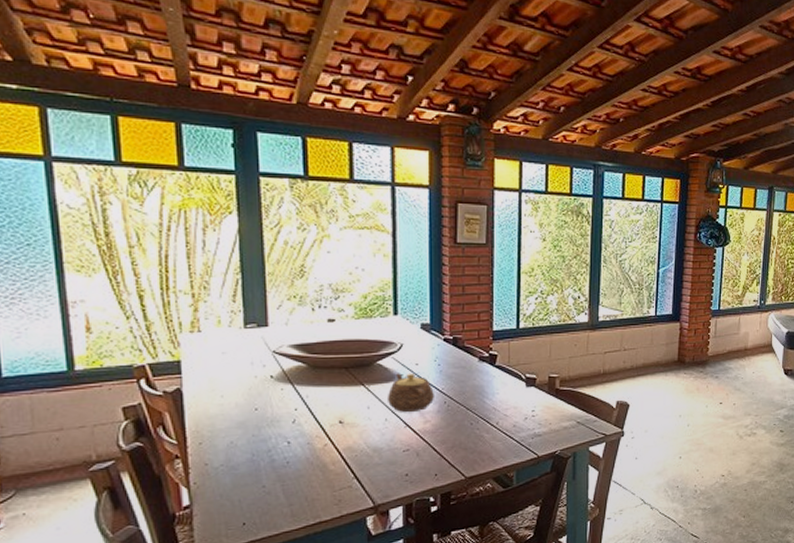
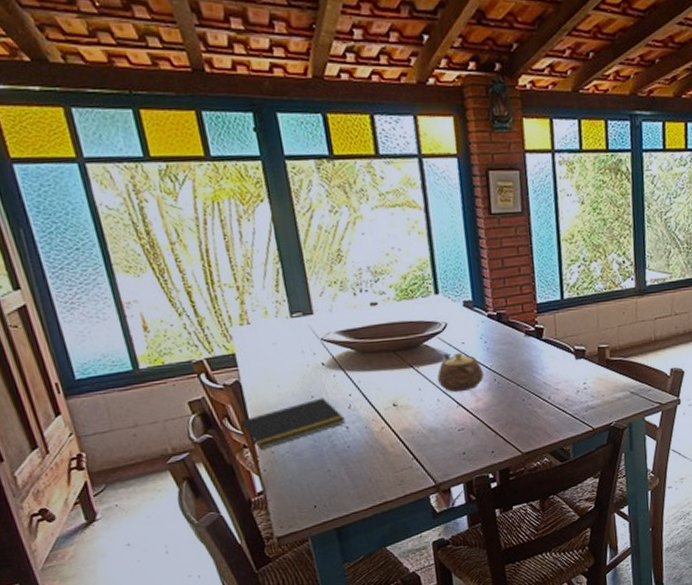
notepad: none [175,410,288,461] -> present [240,397,346,450]

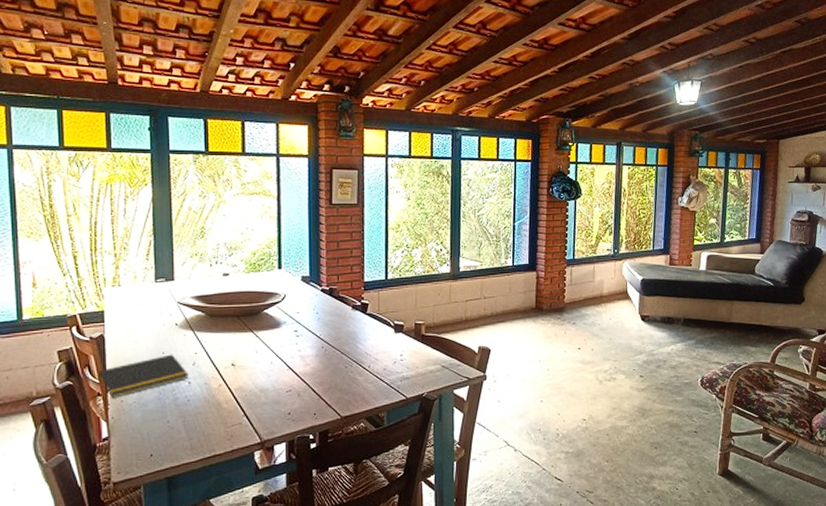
teapot: present [436,353,484,392] -> none [272,320,313,357]

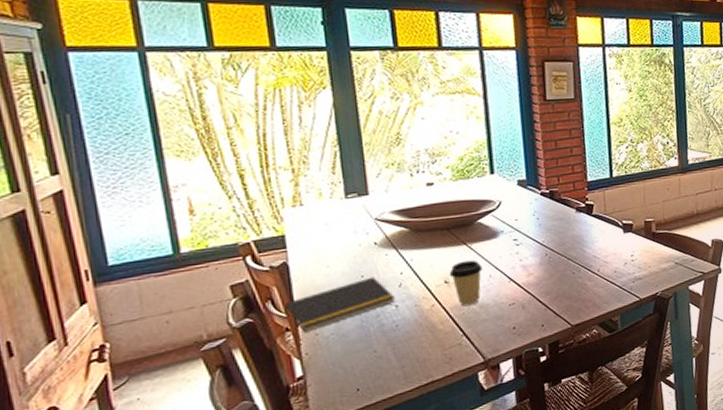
coffee cup: none [236,346,265,389] -> present [449,260,483,307]

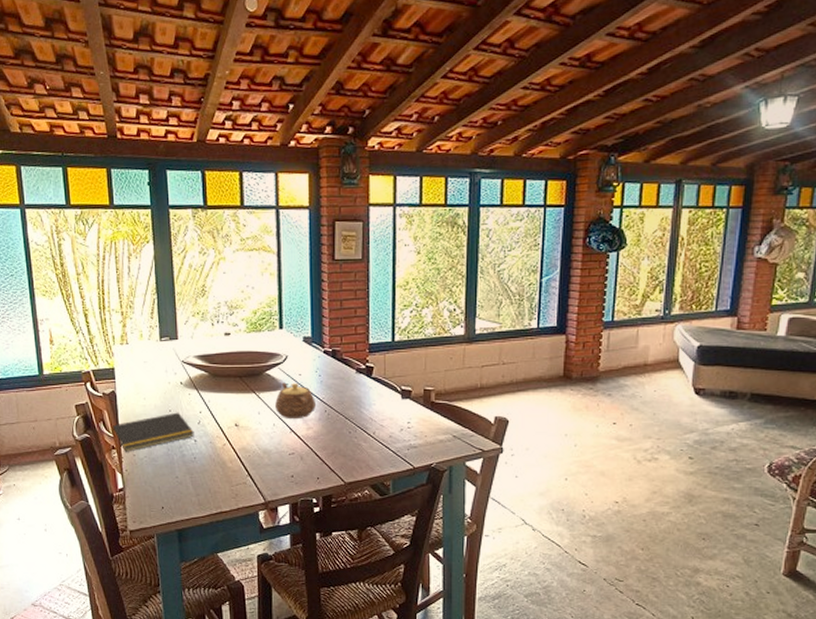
coffee cup: present [449,260,483,307] -> none [239,408,268,450]
teapot: none [489,229,535,268] -> present [274,382,316,420]

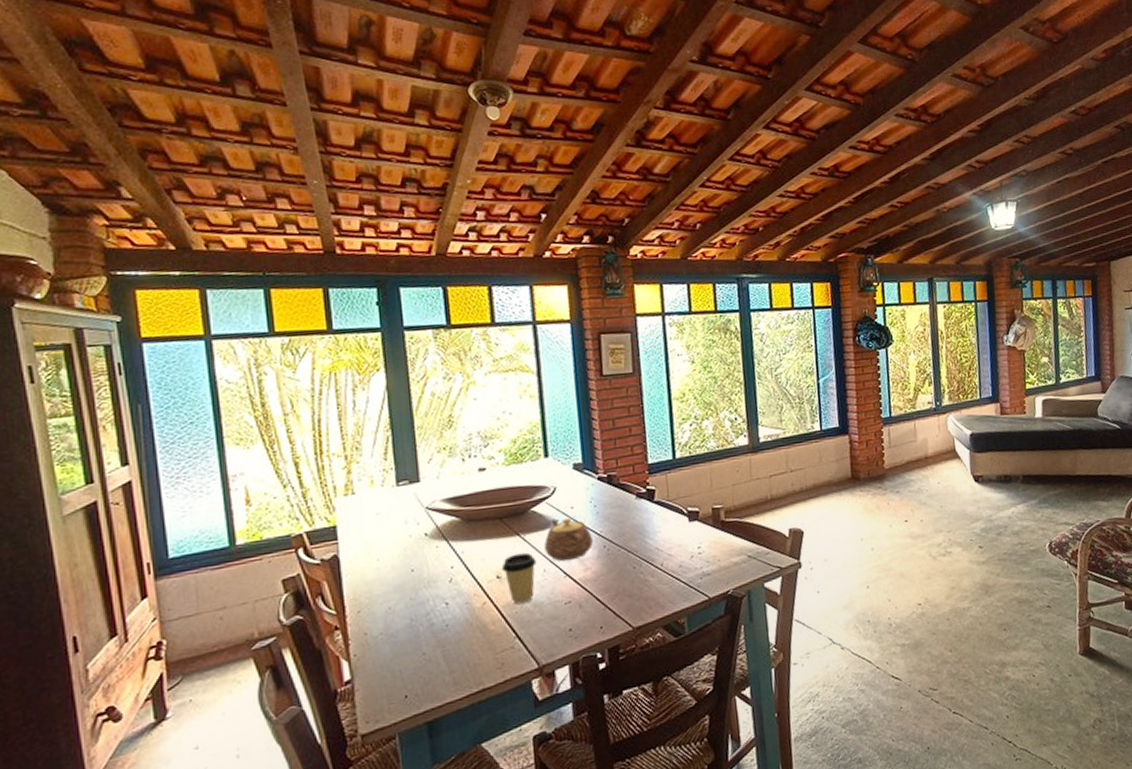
notepad: present [112,412,194,452] -> none [334,571,445,632]
coffee cup: none [239,408,268,450] -> present [501,552,537,605]

